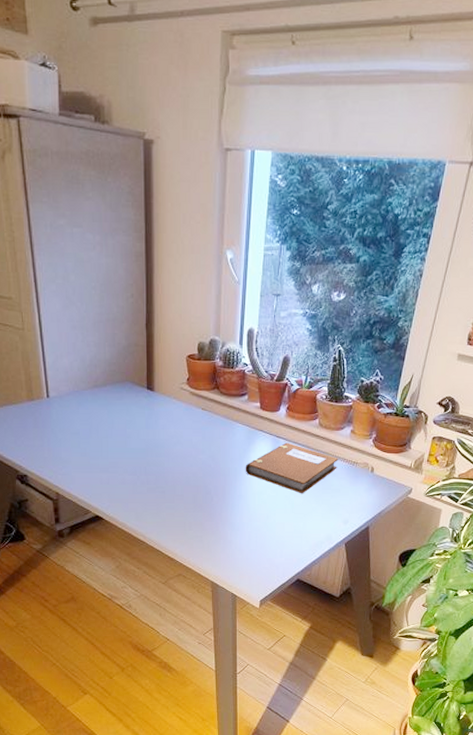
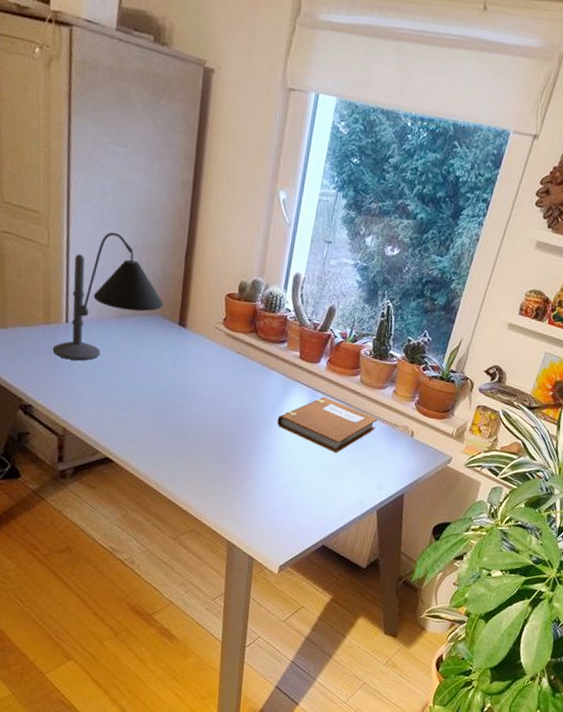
desk lamp: none [38,309,131,431] -> present [52,232,164,361]

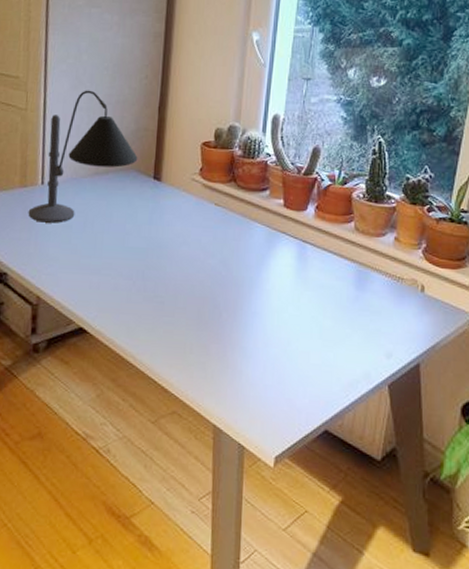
notebook: present [276,396,378,454] -> none [262,248,379,315]

